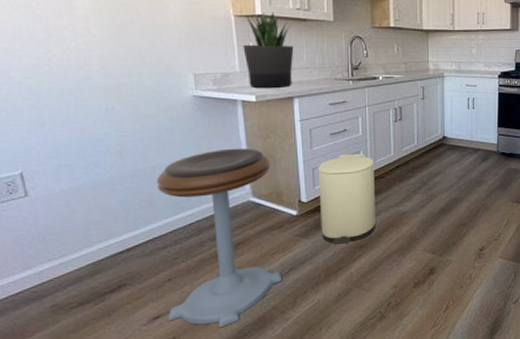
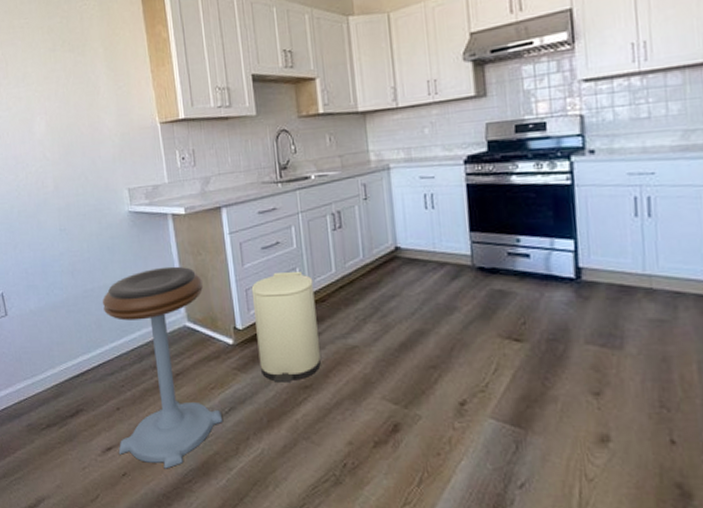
planter: present [243,12,294,89] -> none [169,114,219,200]

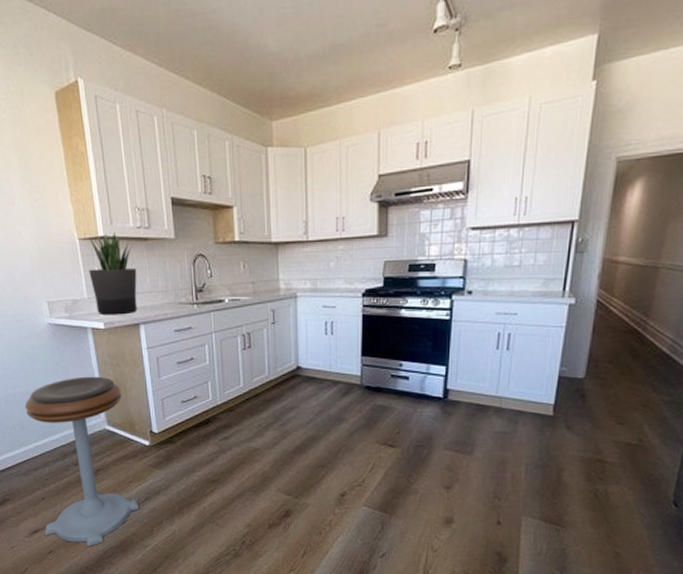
planter: none [169,114,219,200] -> present [89,232,138,315]
pedal bin: present [251,272,321,384] -> none [166,385,227,478]

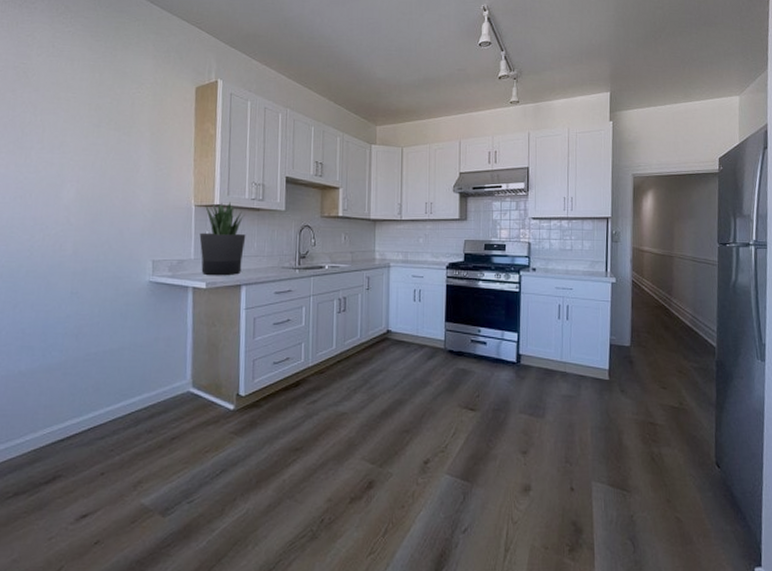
bar stool: present [24,376,140,547] -> none [94,335,213,534]

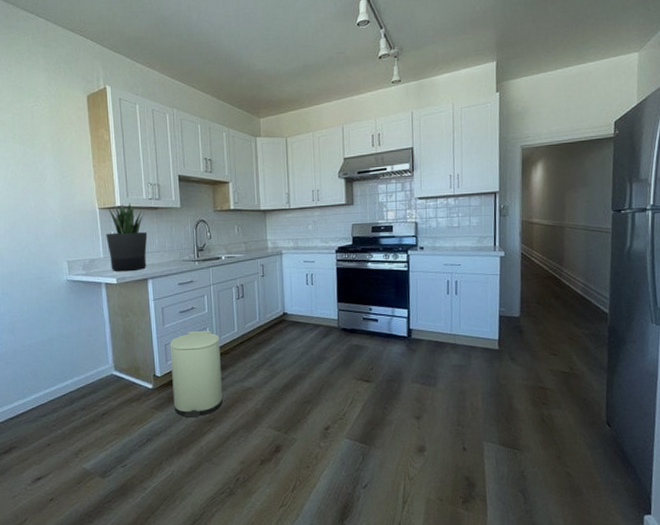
pedal bin: none [256,347,315,447] -> present [169,331,223,419]

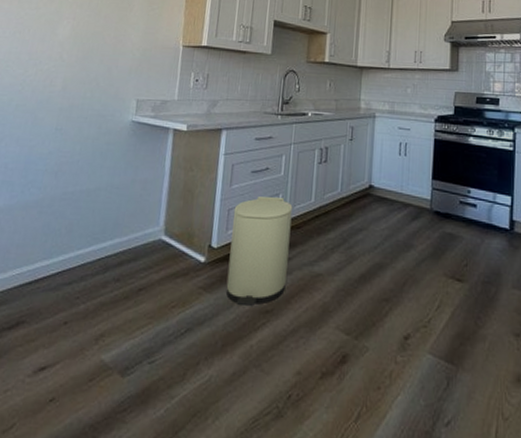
planter: present [106,203,148,272] -> none [183,44,231,119]

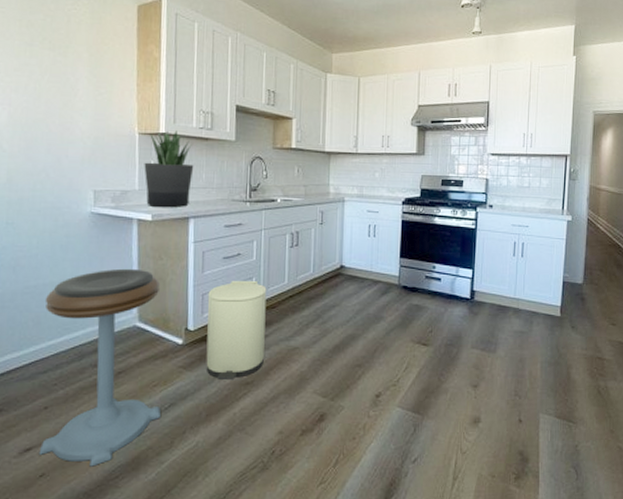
bar stool: none [52,178,189,395] -> present [38,268,162,467]
planter: none [183,44,231,119] -> present [144,130,194,208]

